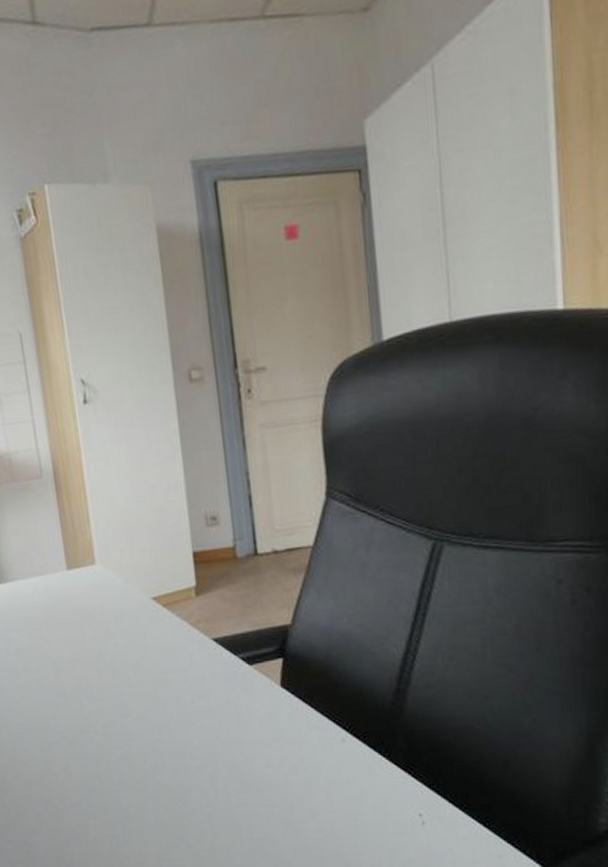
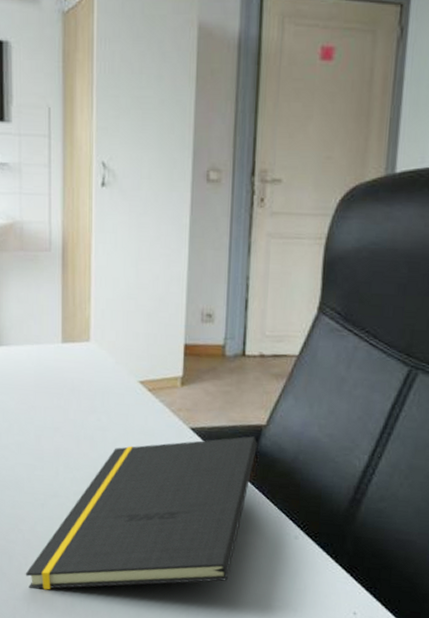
notepad: none [64,638,287,833] -> present [25,436,257,590]

